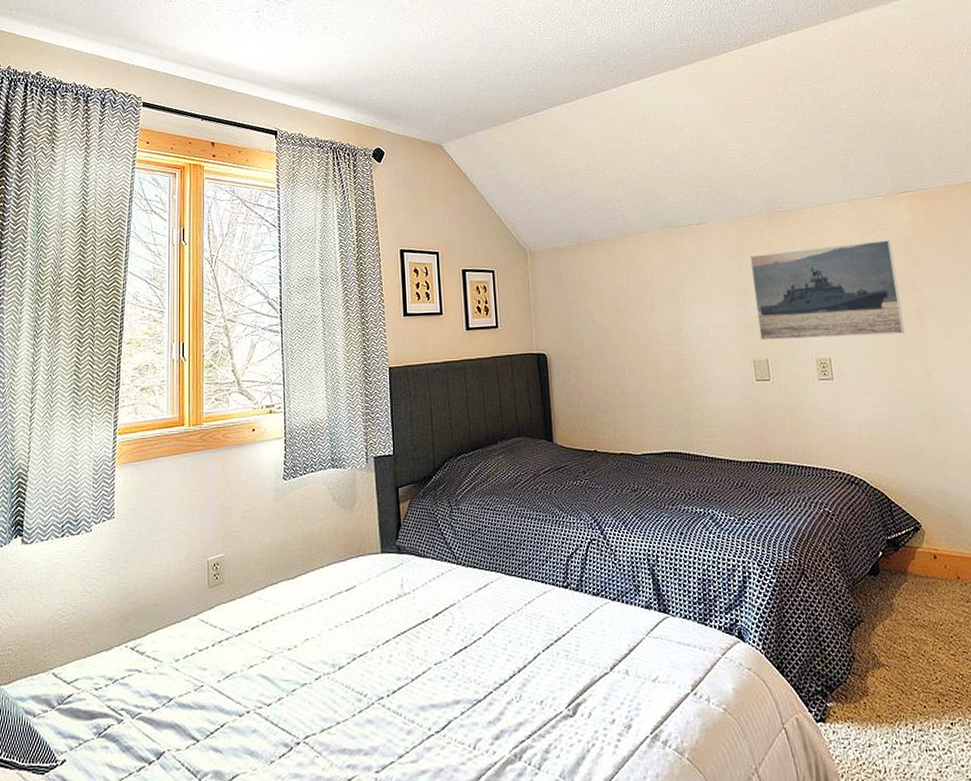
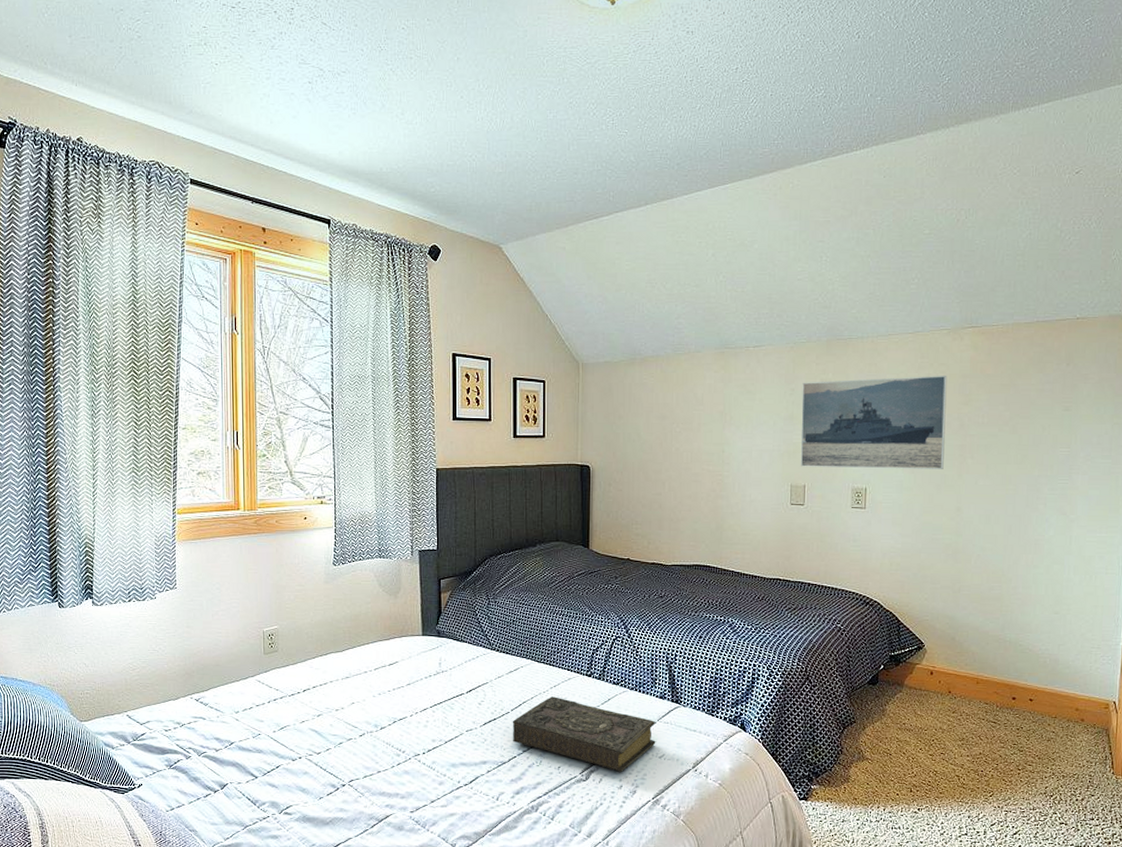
book: none [485,615,647,702] -> present [512,696,656,772]

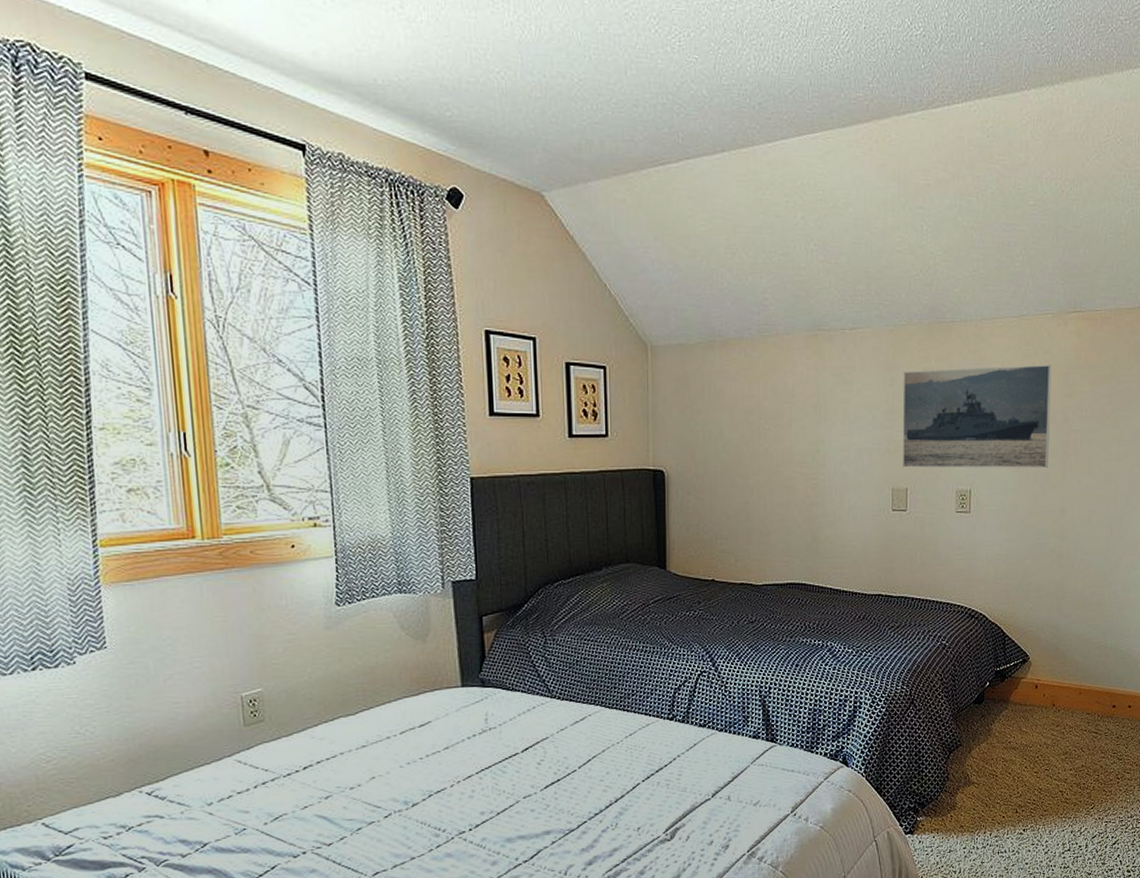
book: present [512,696,656,772] -> none [580,747,750,826]

